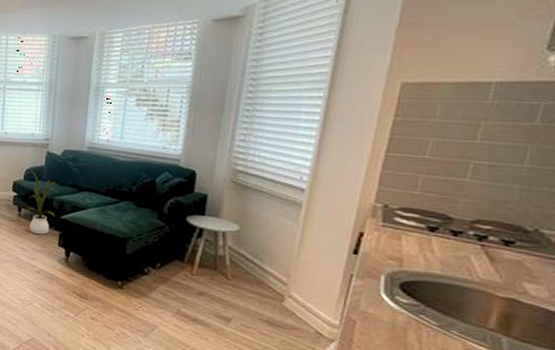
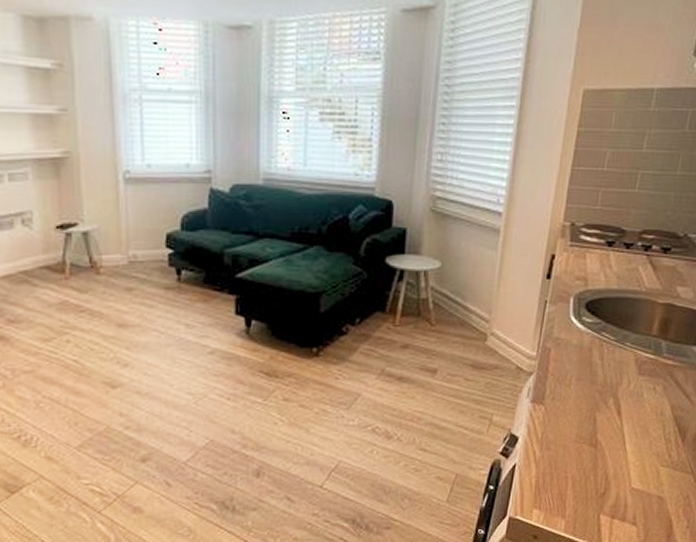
house plant: present [27,171,55,235] -> none [189,217,228,303]

